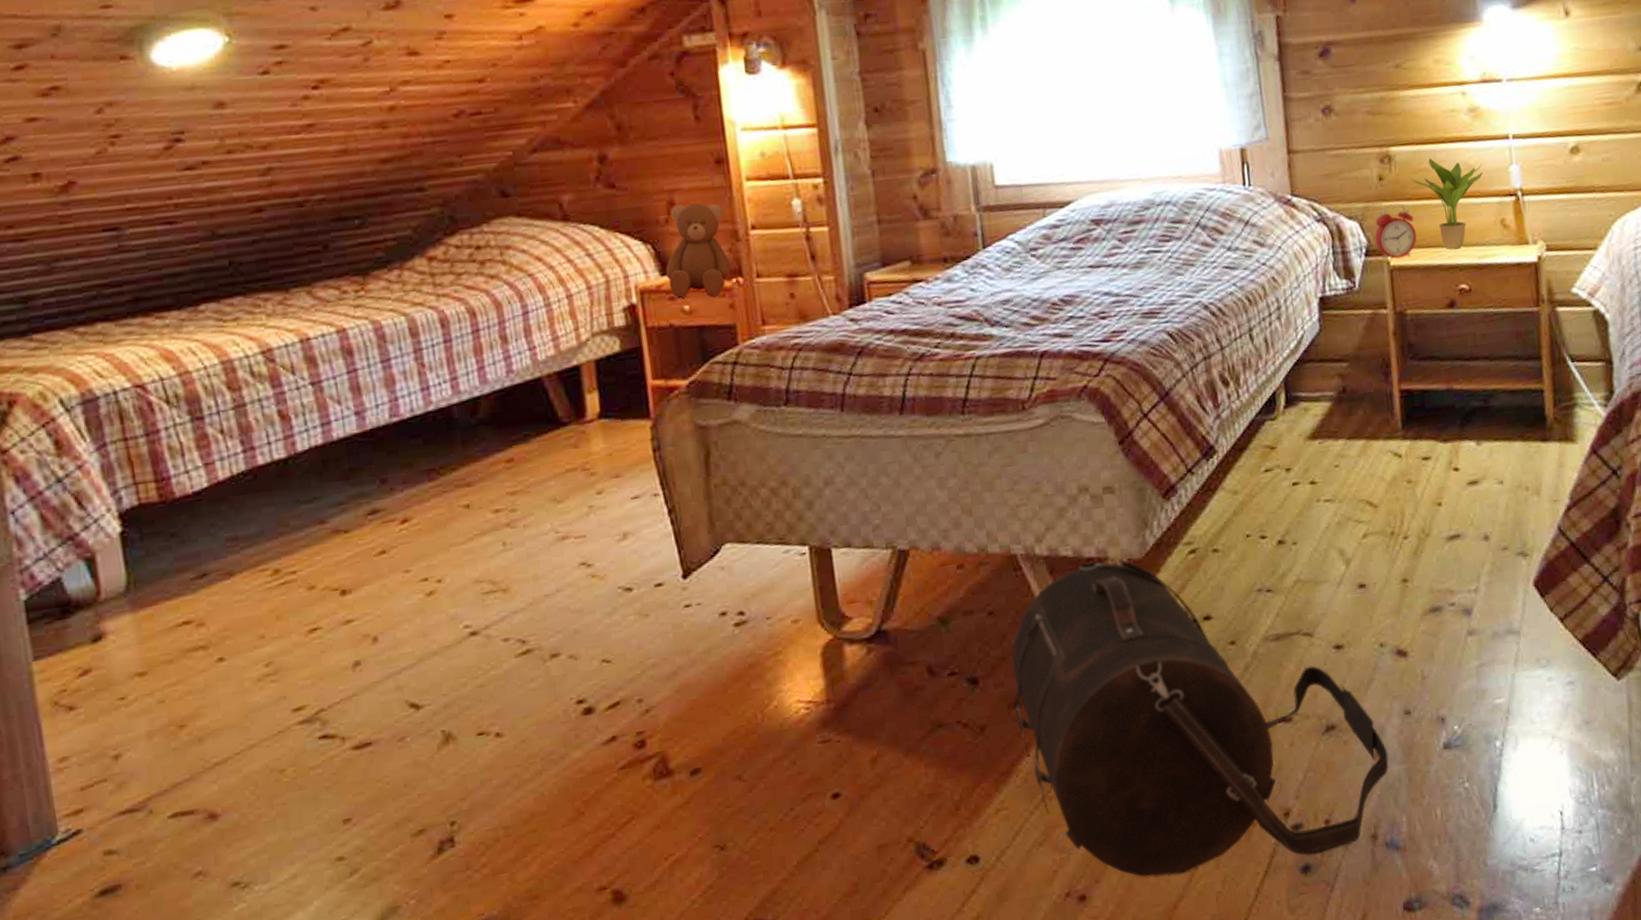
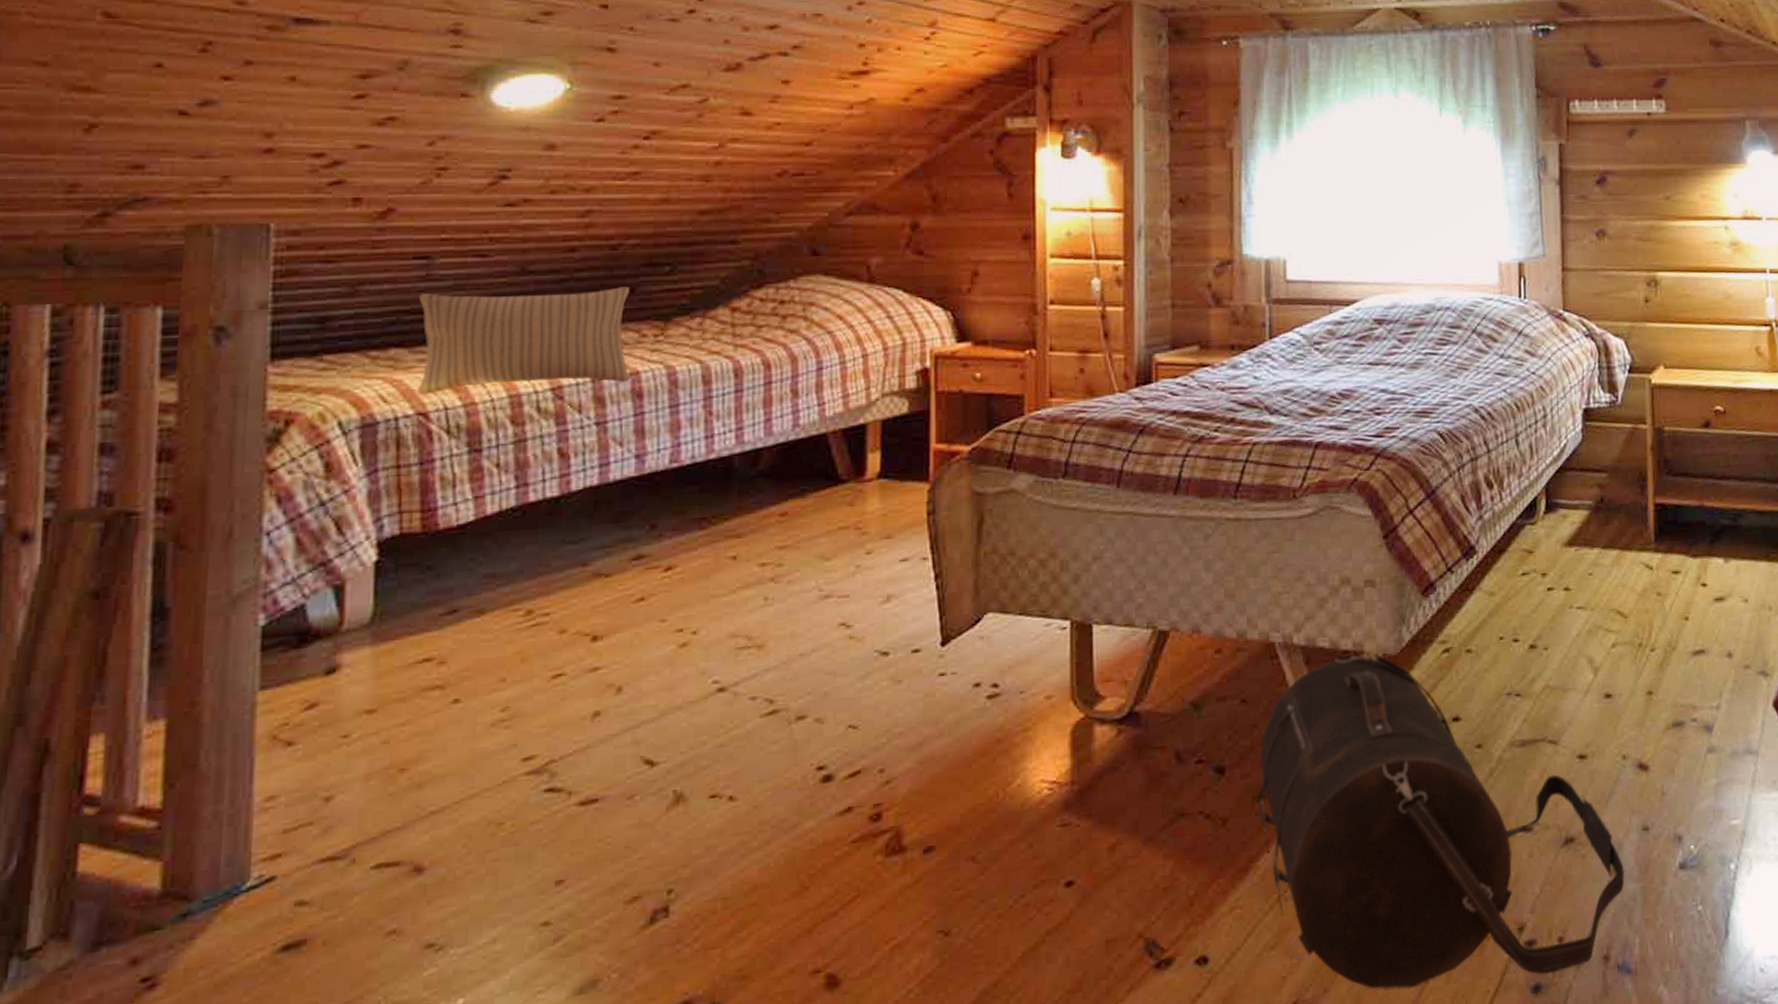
pillow: none [115,243,339,368] -> present [417,286,632,395]
teddy bear: present [665,203,732,298] -> none [962,275,1026,367]
alarm clock: present [1374,203,1417,260] -> none [1638,325,1678,378]
potted plant: present [1410,158,1483,250] -> none [1674,285,1741,373]

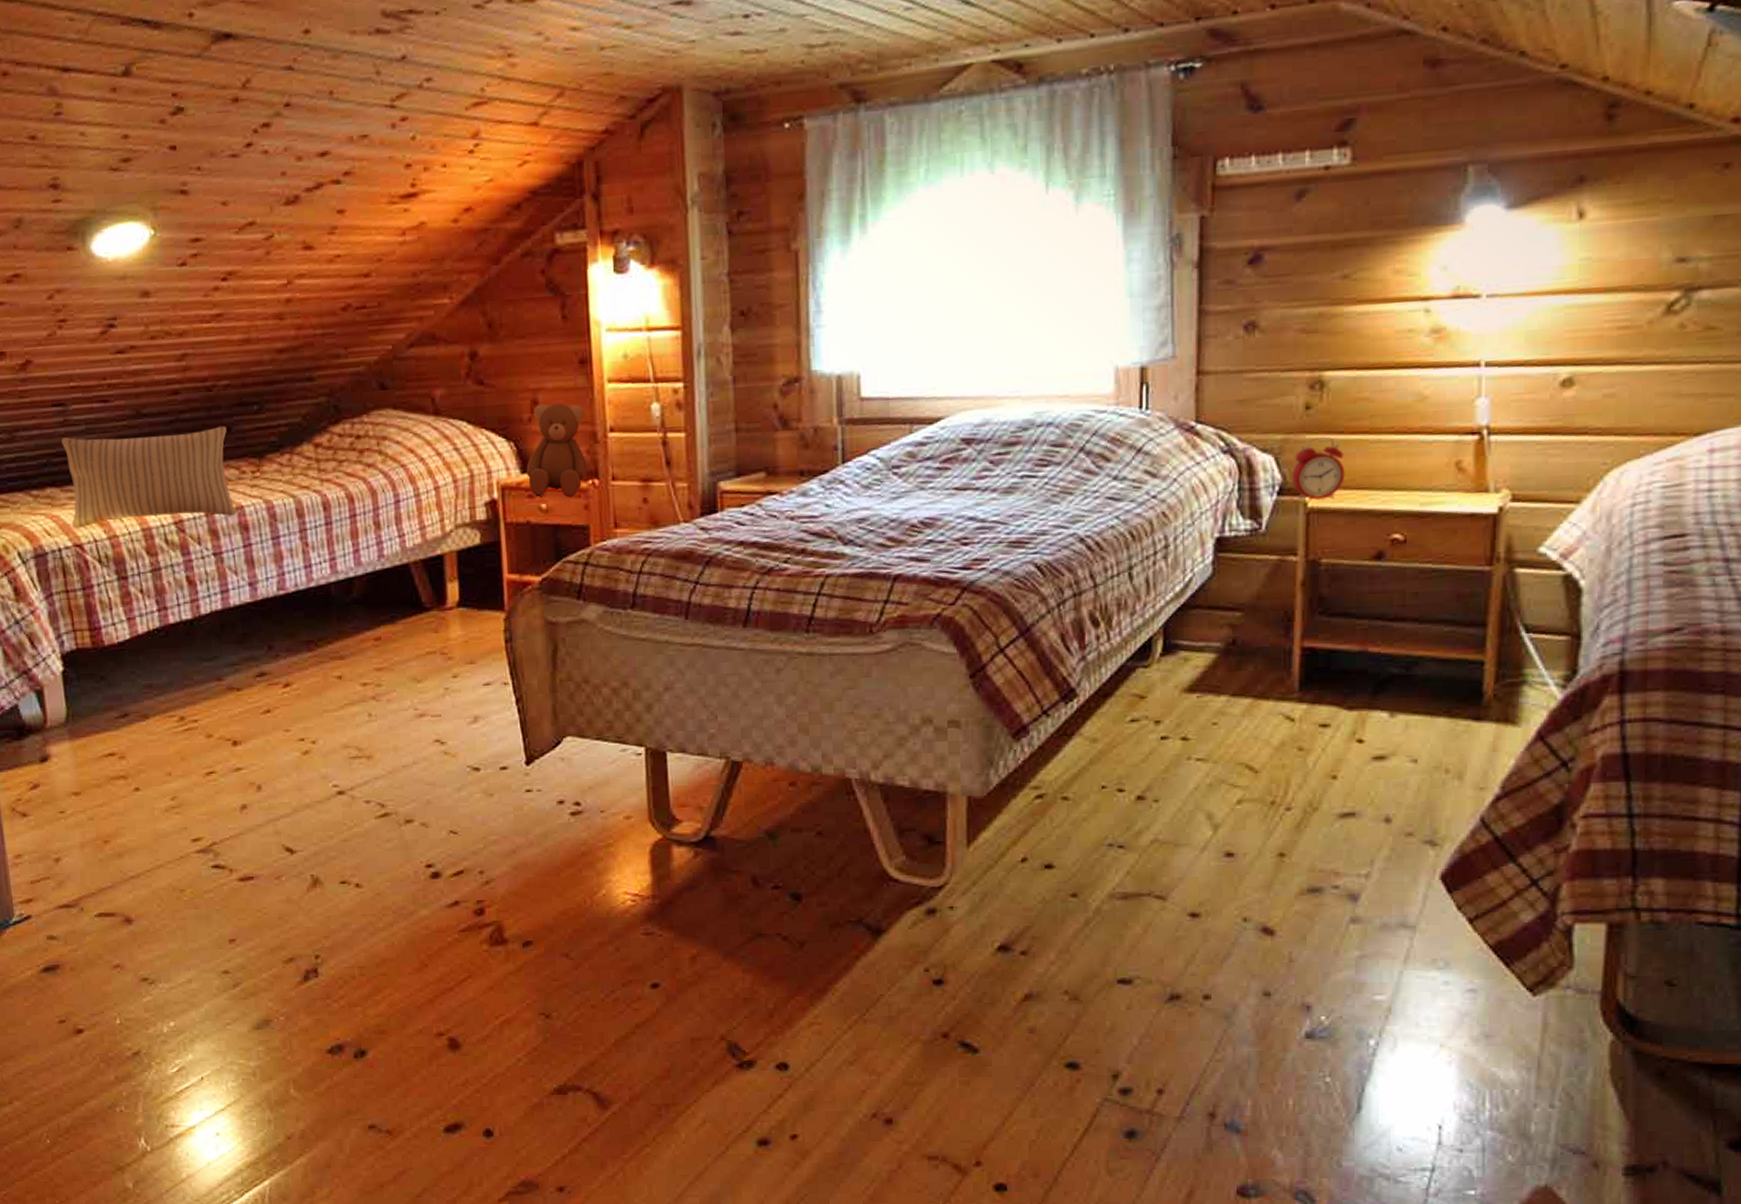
teddy bear: none [962,275,1026,367] -> present [526,403,588,497]
duffel bag: present [1257,653,1625,989] -> none [834,795,1238,1122]
alarm clock: none [1638,325,1678,378] -> present [1292,436,1345,500]

